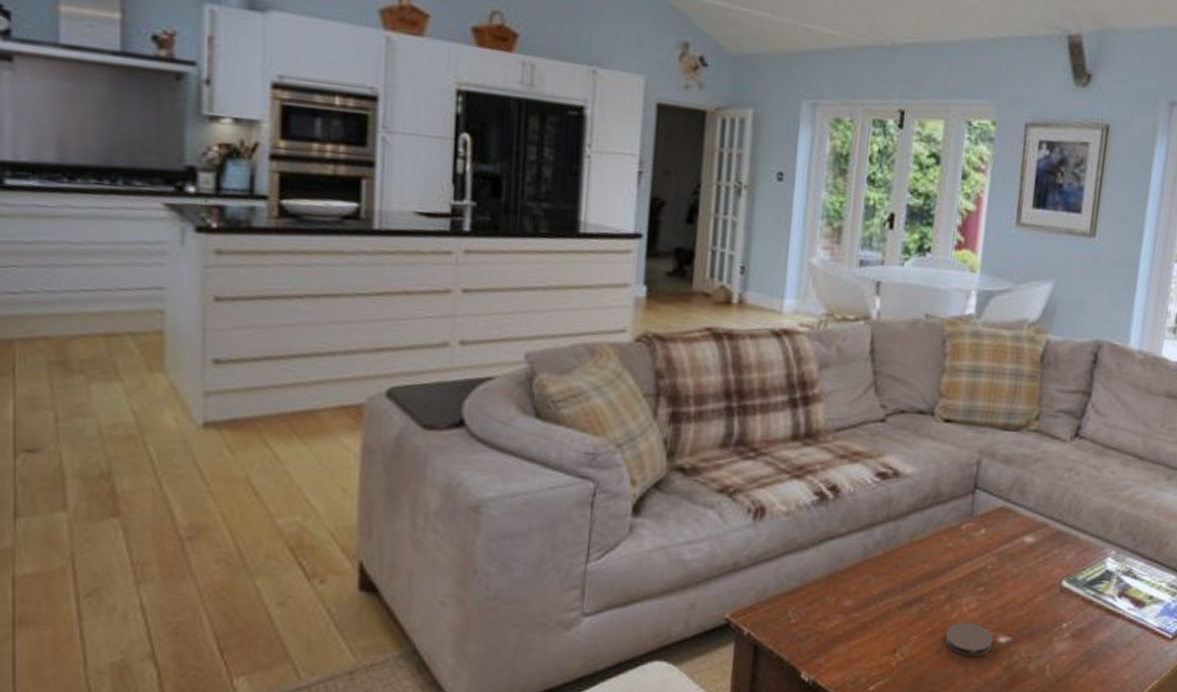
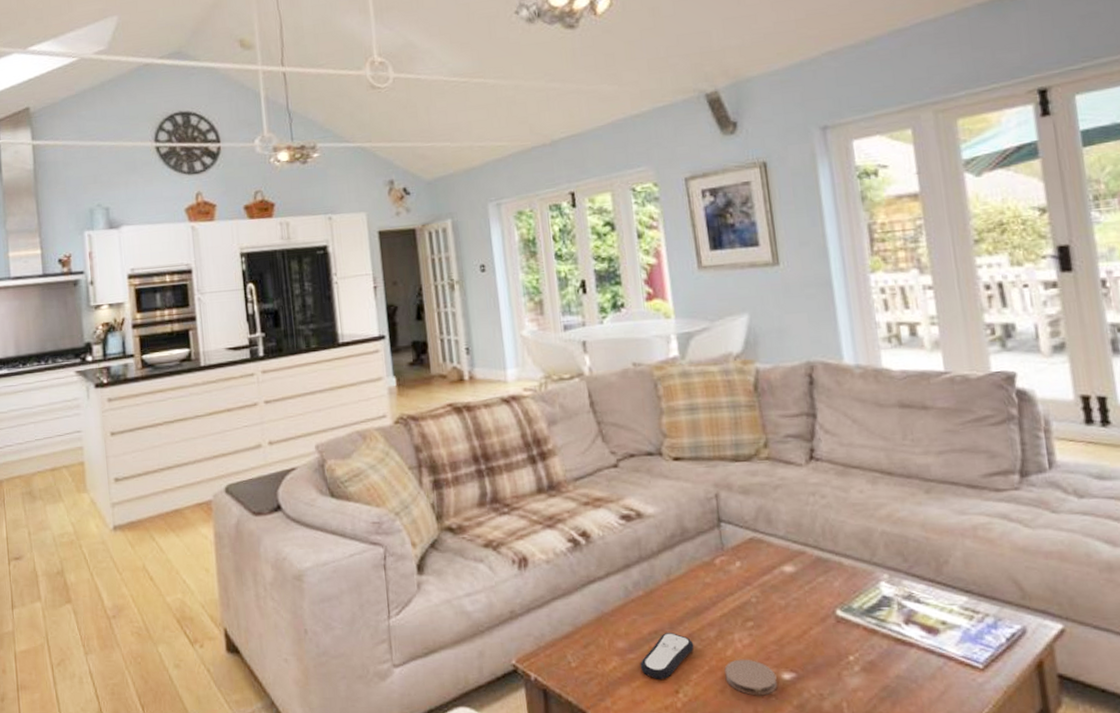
remote control: none [862,594,922,639] -> present [640,633,695,679]

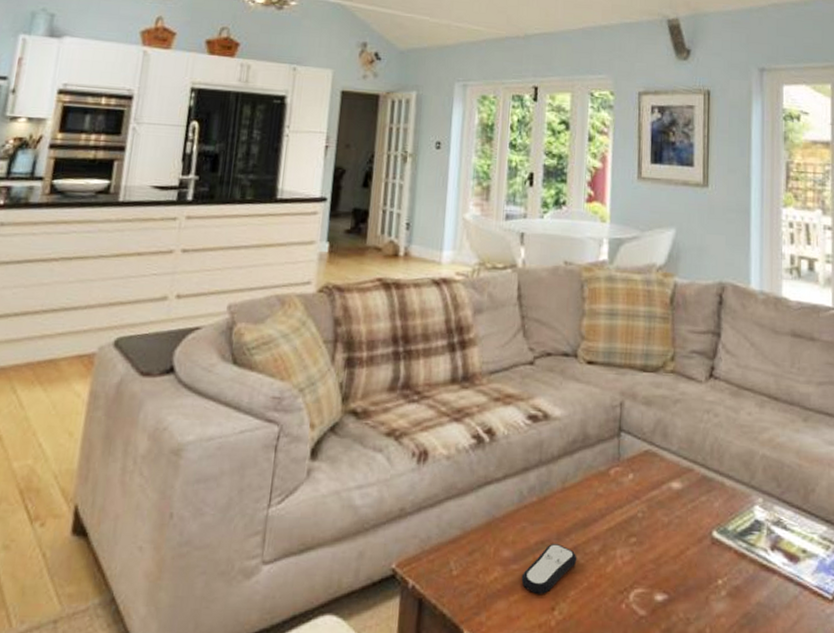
coaster: present [724,659,777,696] -> none [601,576,650,618]

